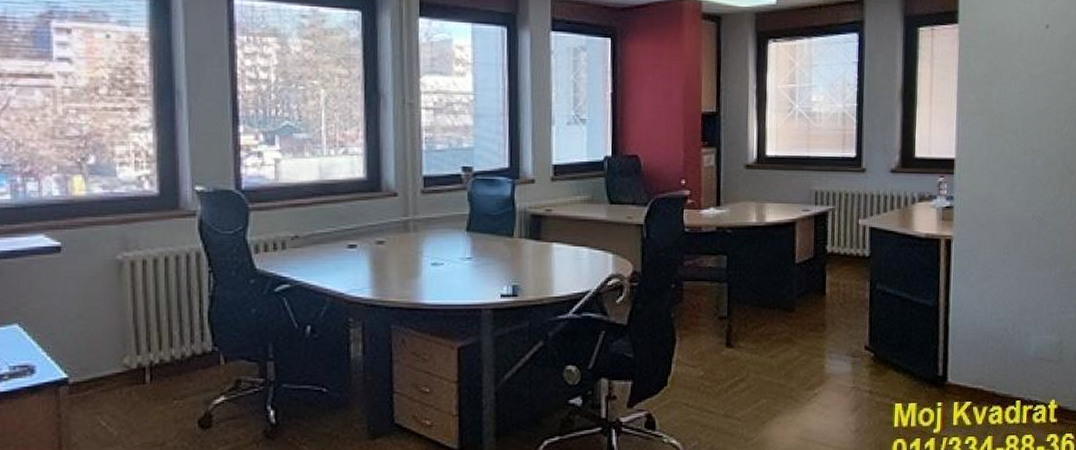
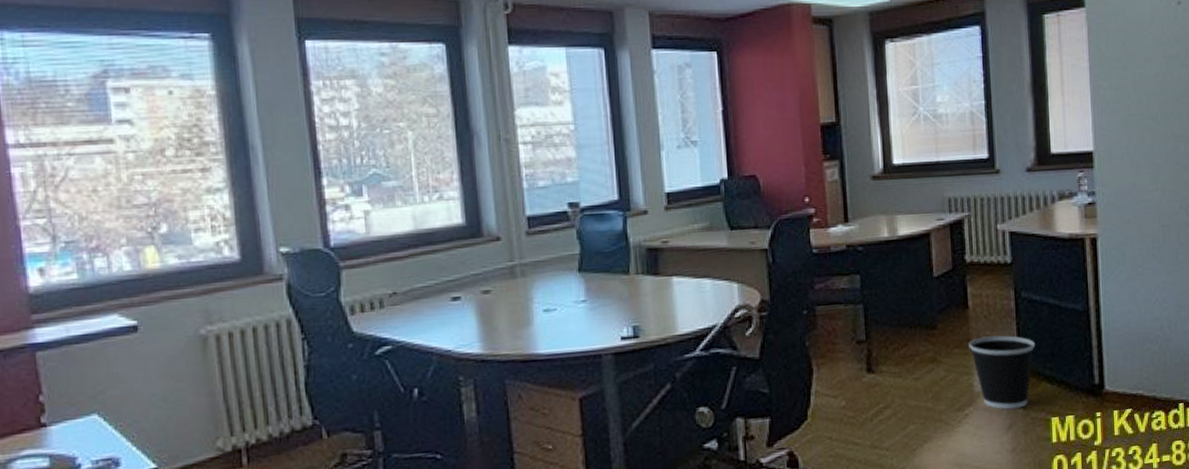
wastebasket: none [823,323,886,393] -> present [969,335,1036,410]

